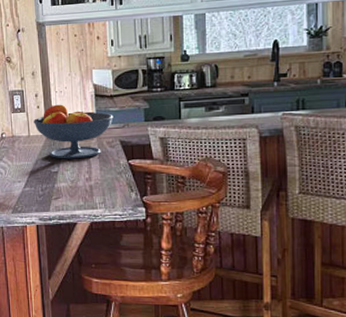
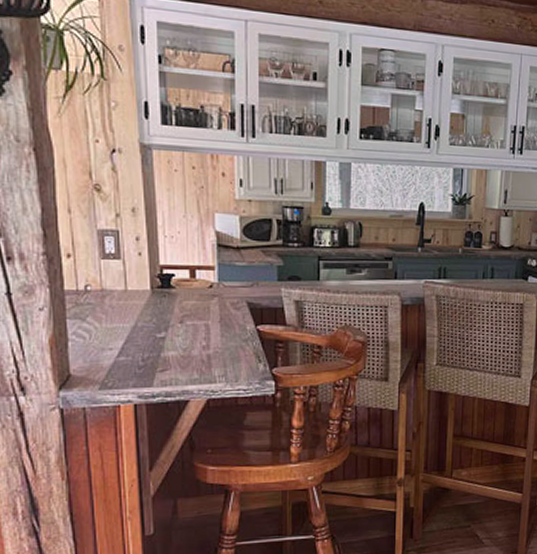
fruit bowl: present [34,104,114,159] -> none [133,252,240,322]

